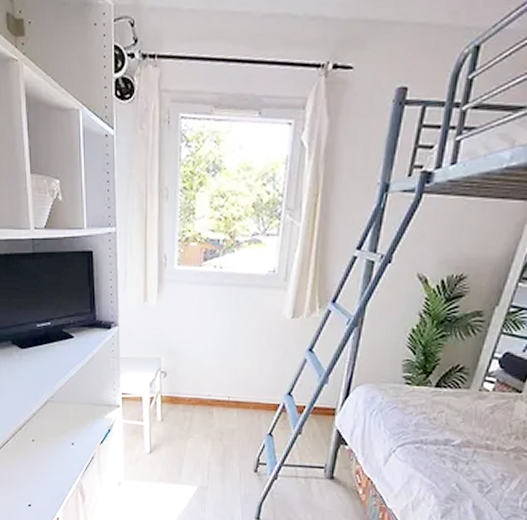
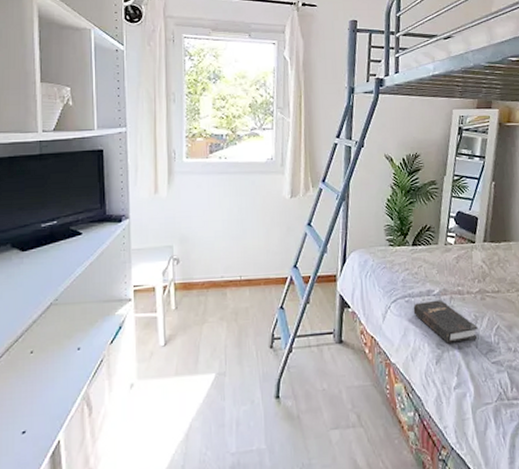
hardback book: none [423,451,504,501] -> present [413,300,478,344]

